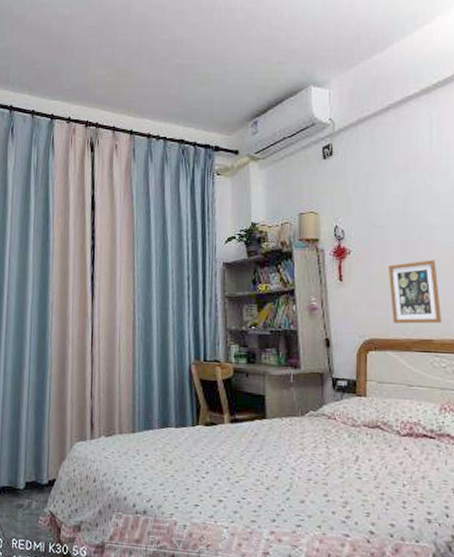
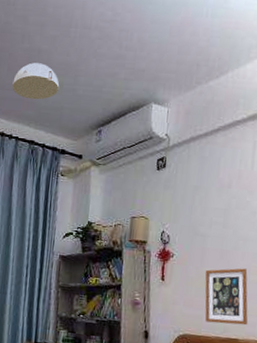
ceiling light: none [155,54,207,95] -> present [12,63,60,100]

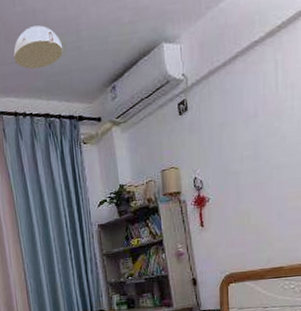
picture frame: present [205,268,248,326] -> none [242,196,291,257]

